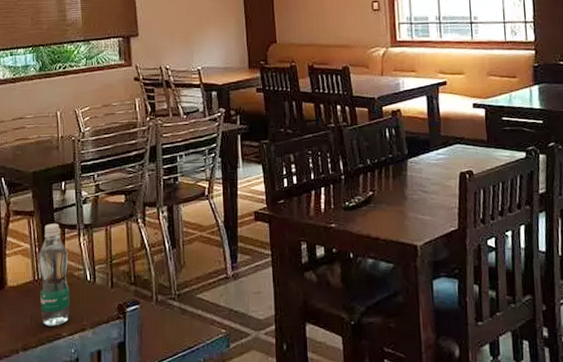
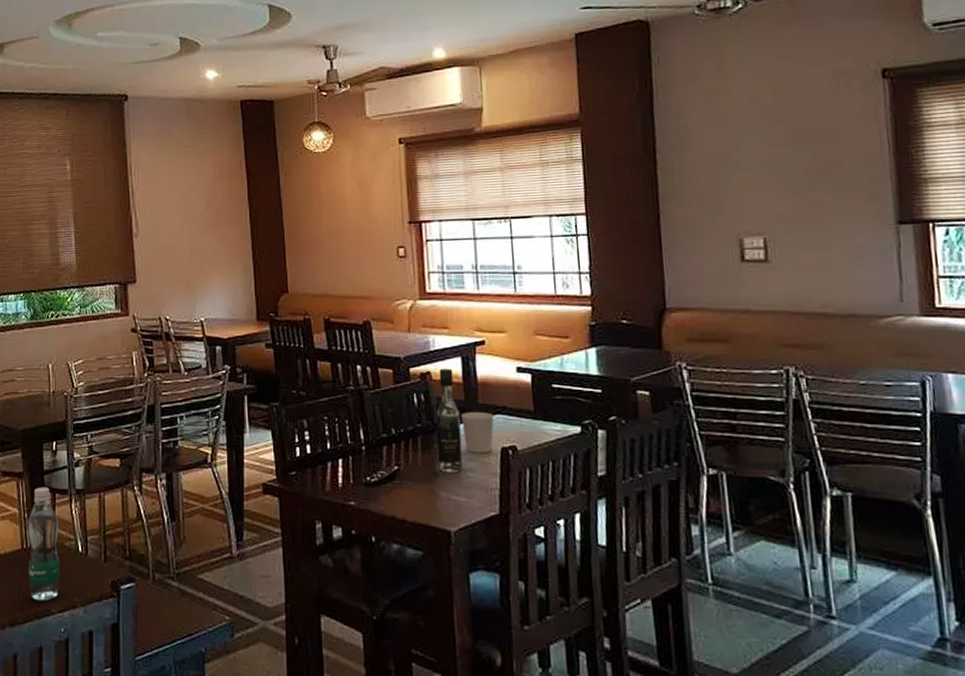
bottle: none [405,106,428,196] -> present [436,368,463,473]
dixie cup: none [426,143,454,178] -> present [461,412,494,453]

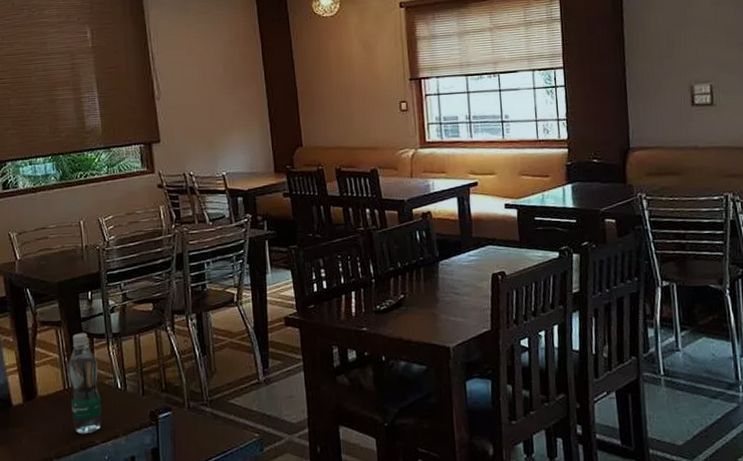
bottle: present [436,368,463,473] -> none [436,207,460,298]
dixie cup: present [461,412,494,453] -> none [458,244,486,280]

